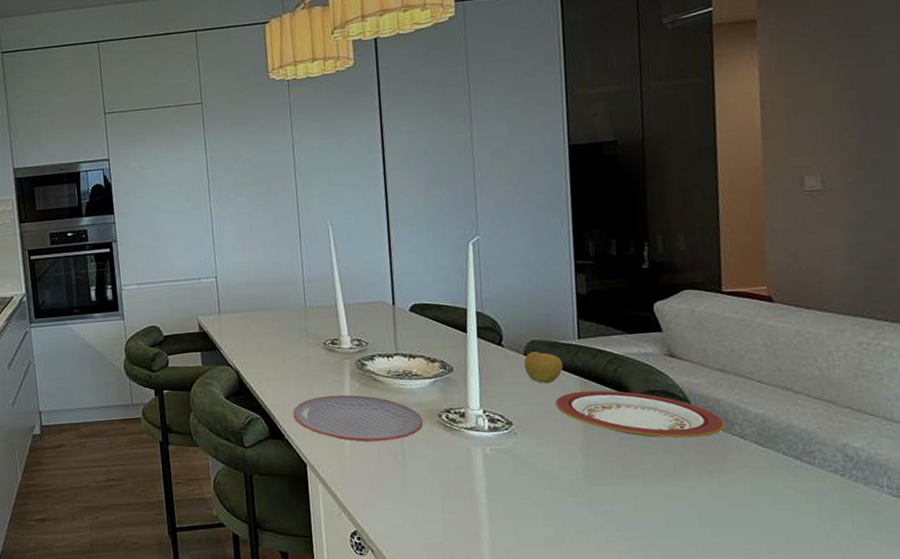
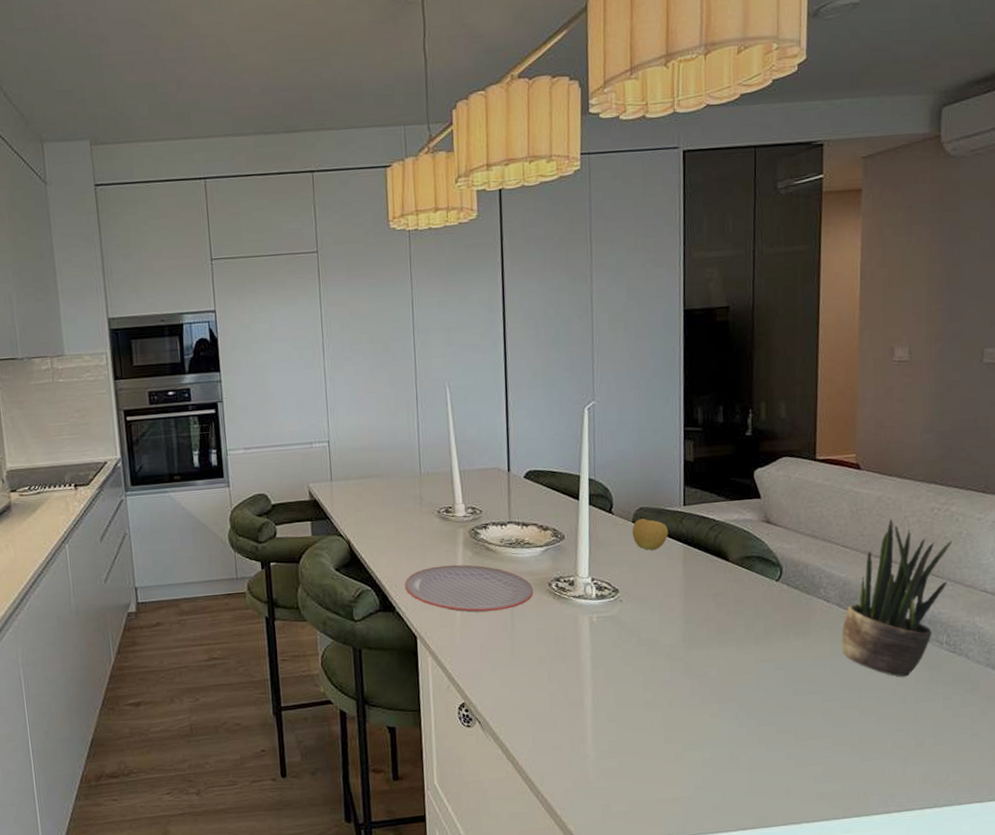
plate: present [555,390,725,438] -> none [660,556,811,602]
potted plant: none [762,353,887,521] -> present [842,518,953,677]

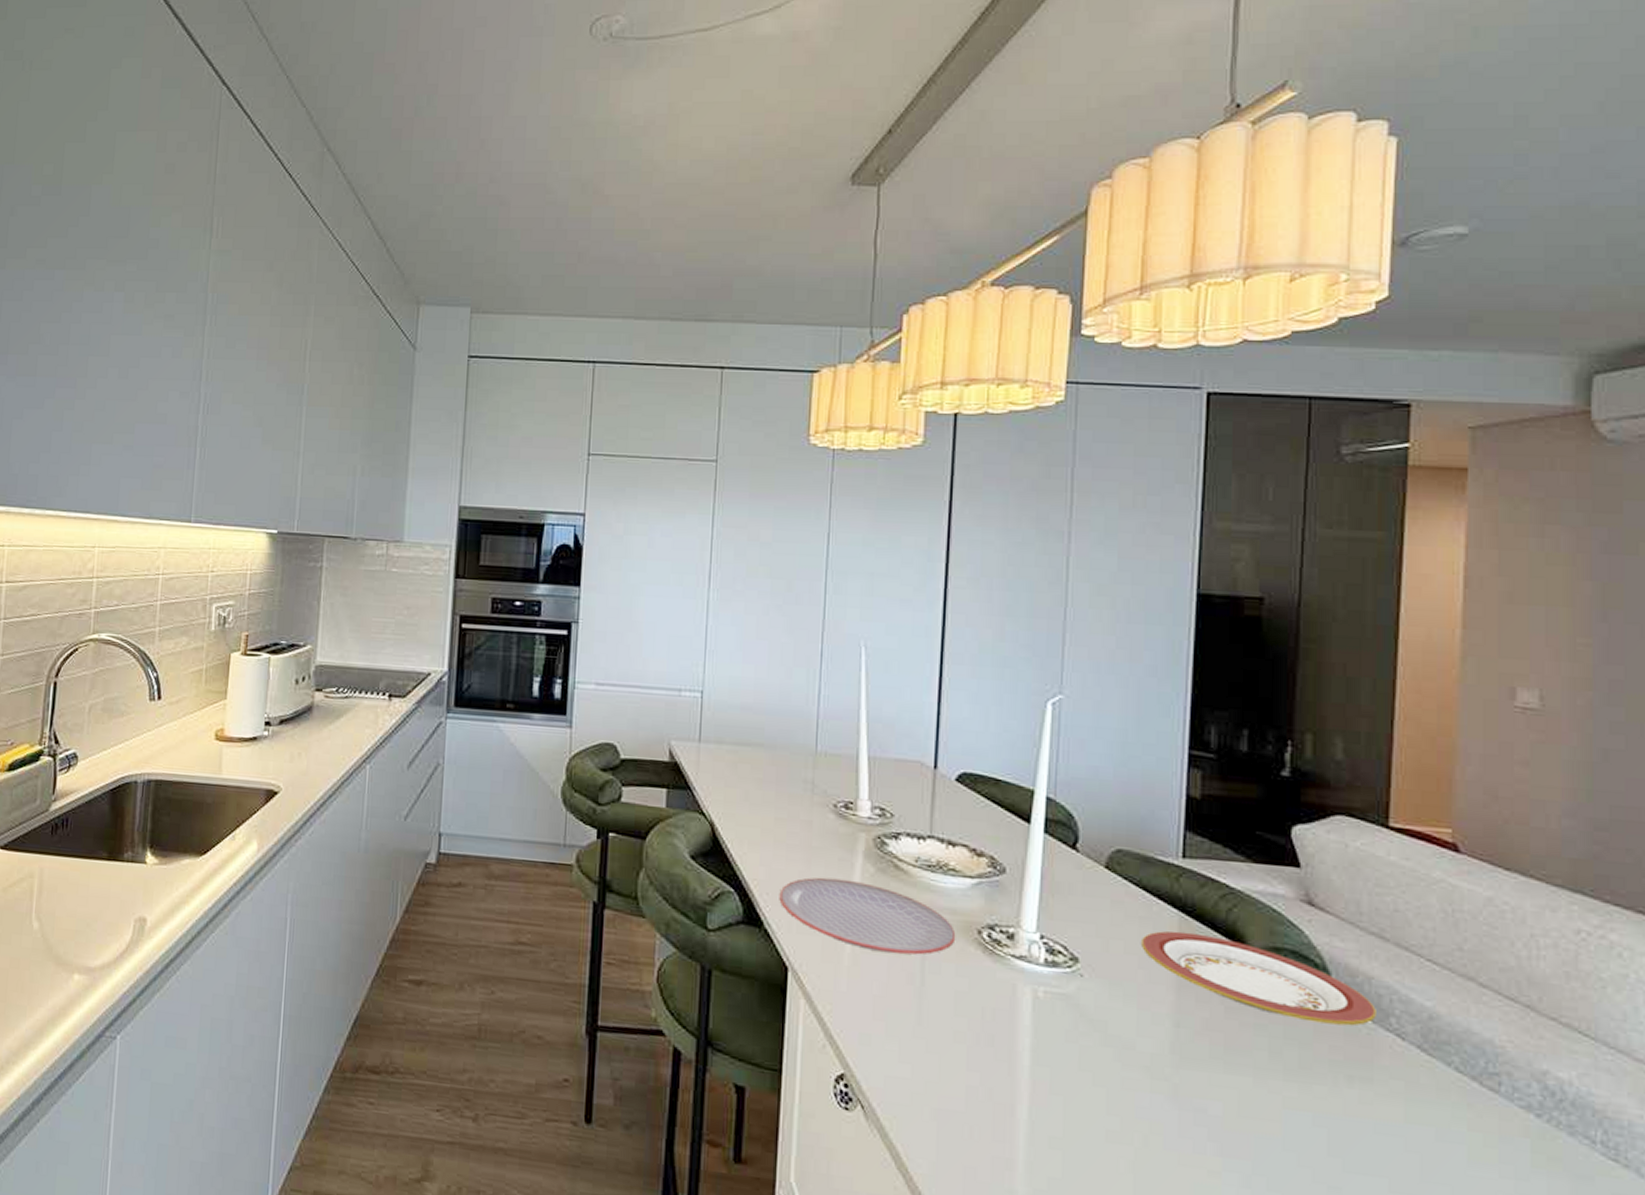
apple: present [632,518,668,550] -> none [1103,865,1157,912]
plate: none [660,556,811,602] -> present [1142,931,1376,1026]
potted plant: present [842,518,953,677] -> none [1424,933,1612,1183]

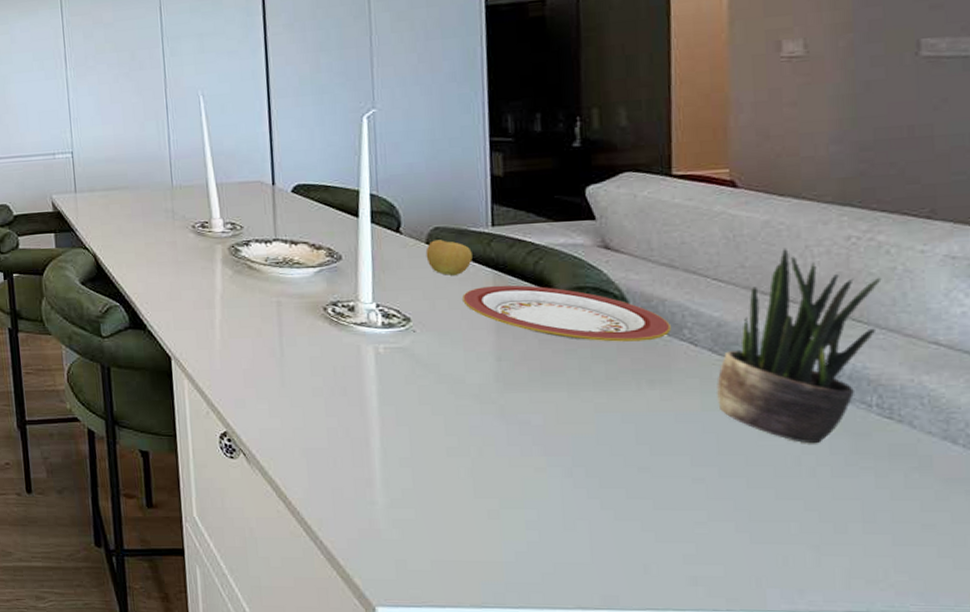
plate: present [779,877,956,955] -> none [156,283,306,336]
apple: none [1103,865,1157,912] -> present [425,240,472,275]
potted plant: none [1424,933,1612,1183] -> present [717,248,882,444]

